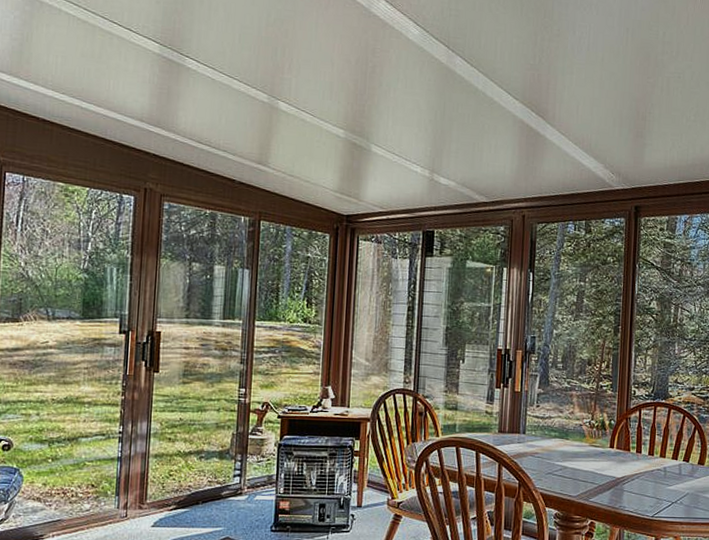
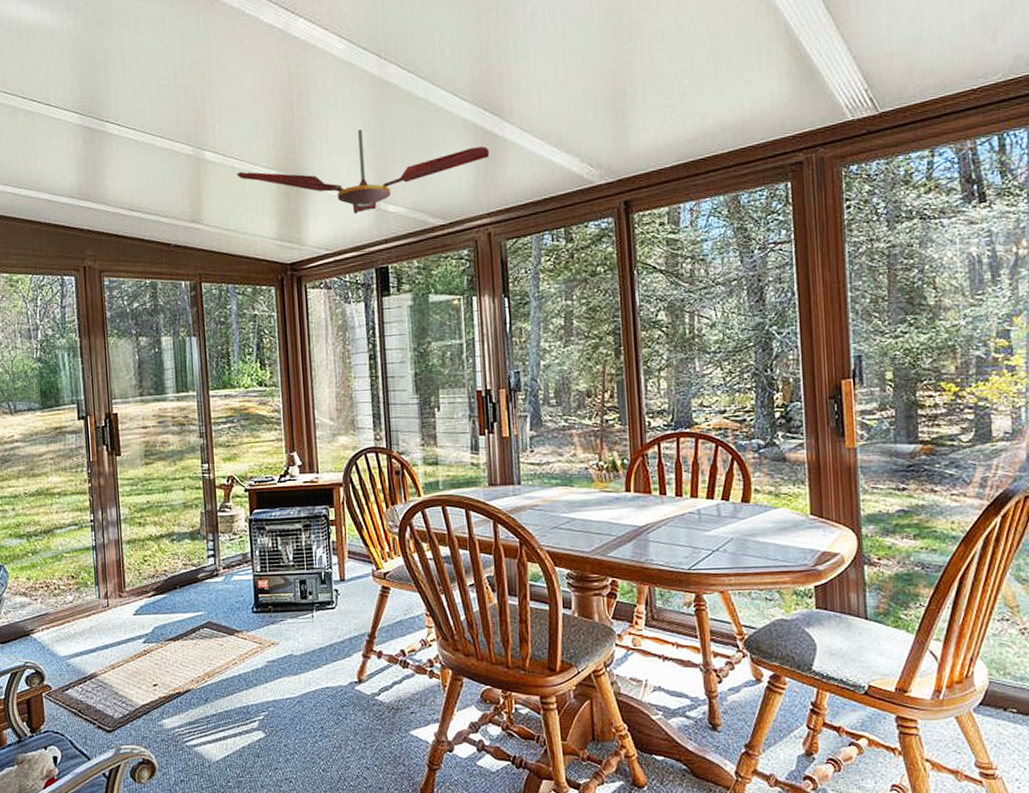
ceiling fan: none [307,107,532,181] -> present [237,129,490,214]

